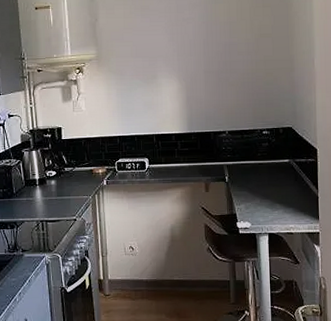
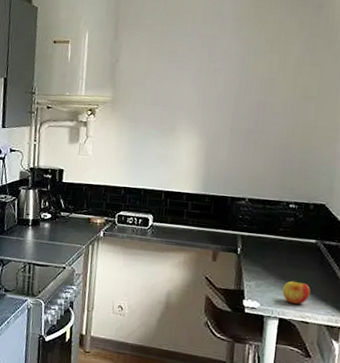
apple: none [267,198,291,219] -> present [282,281,310,305]

